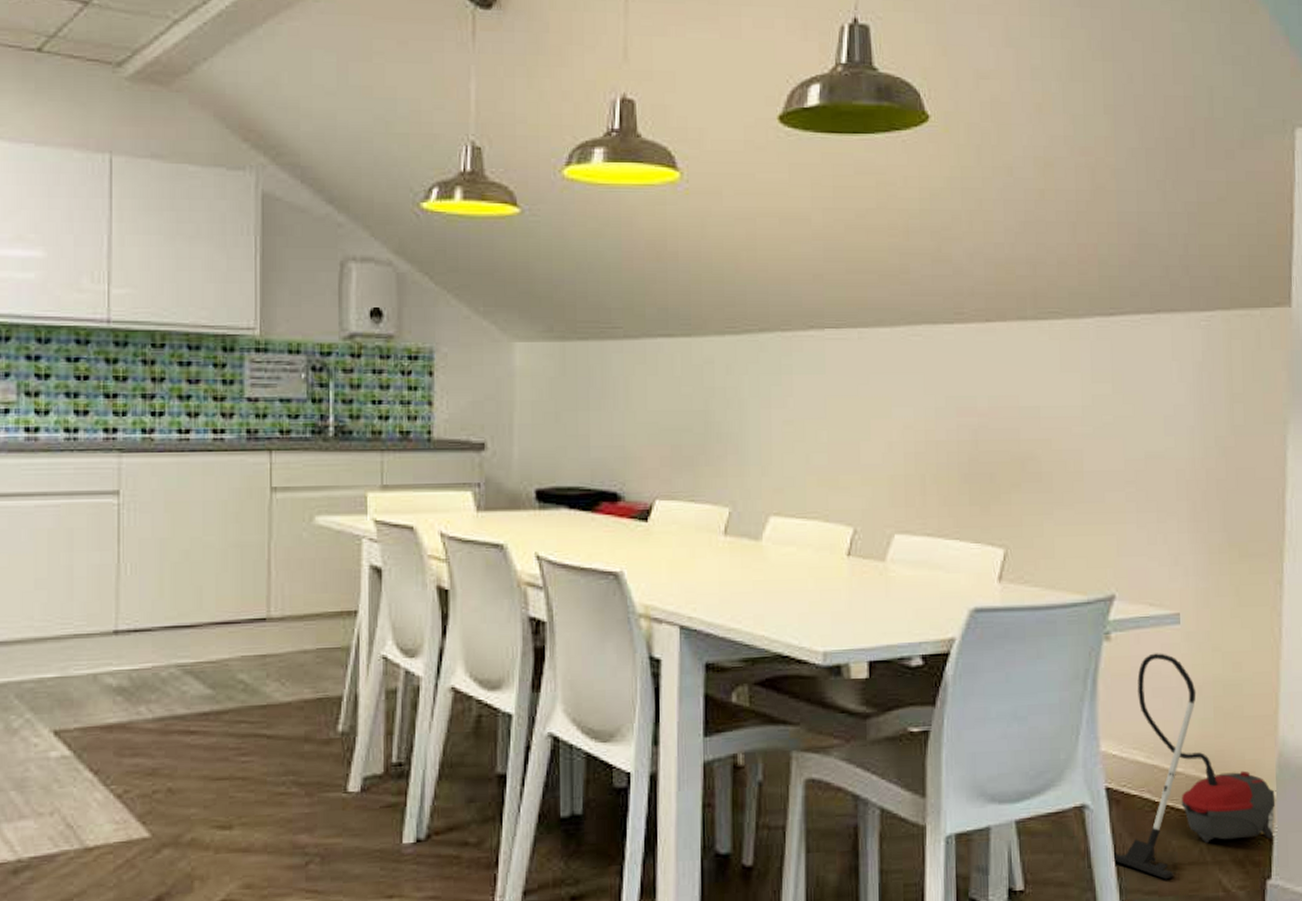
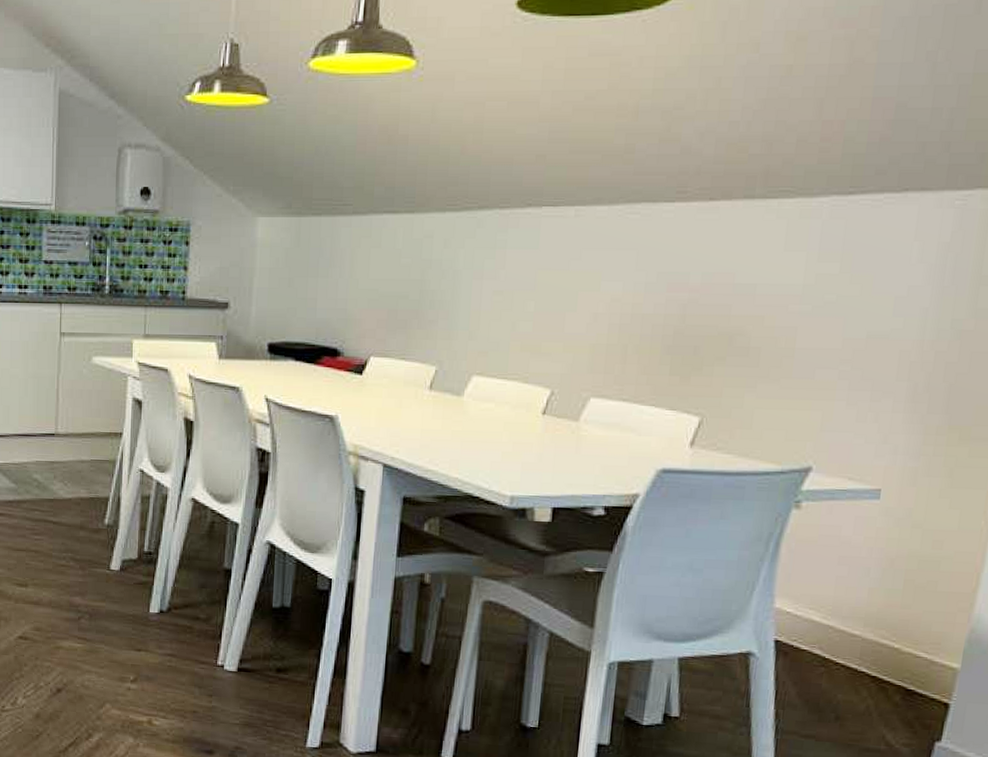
vacuum cleaner: present [1113,653,1276,880] -> none [773,524,961,728]

